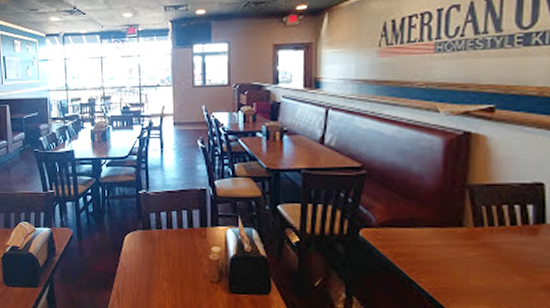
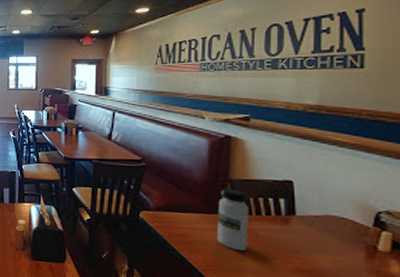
water bottle: none [453,195,490,270] -> present [217,188,249,252]

